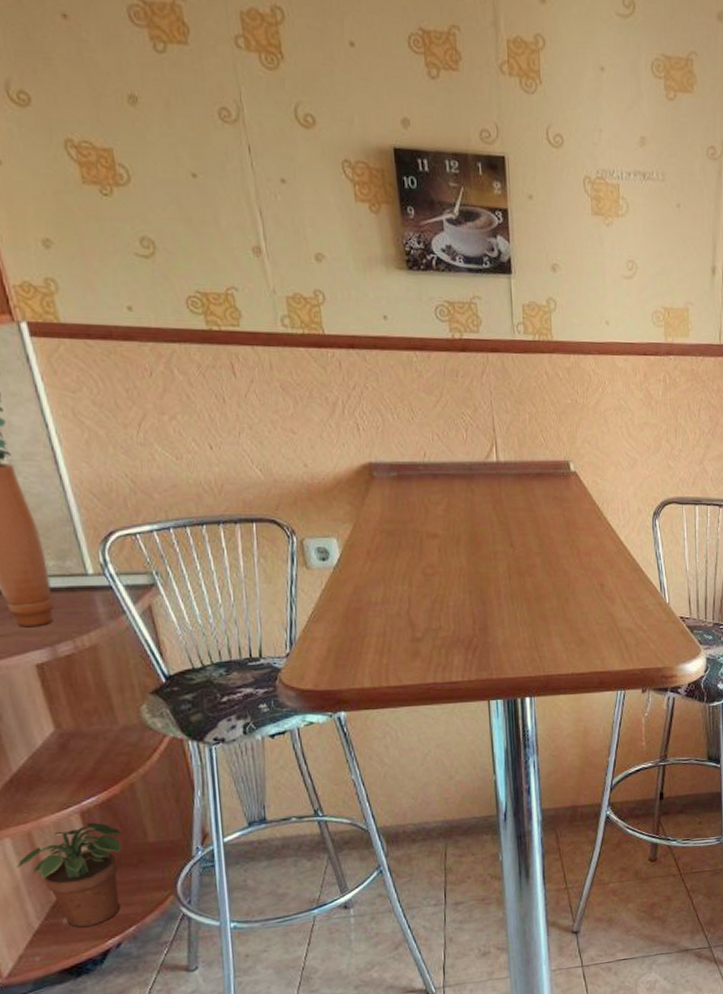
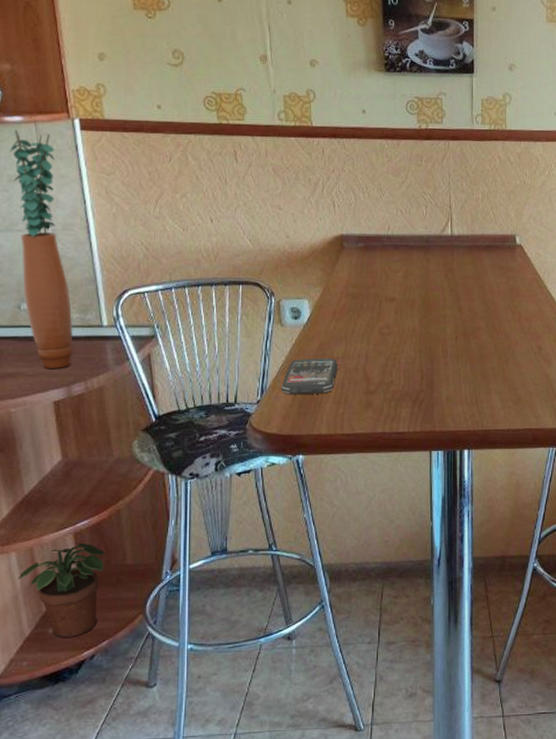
smartphone: none [313,603,378,646] -> present [281,357,338,395]

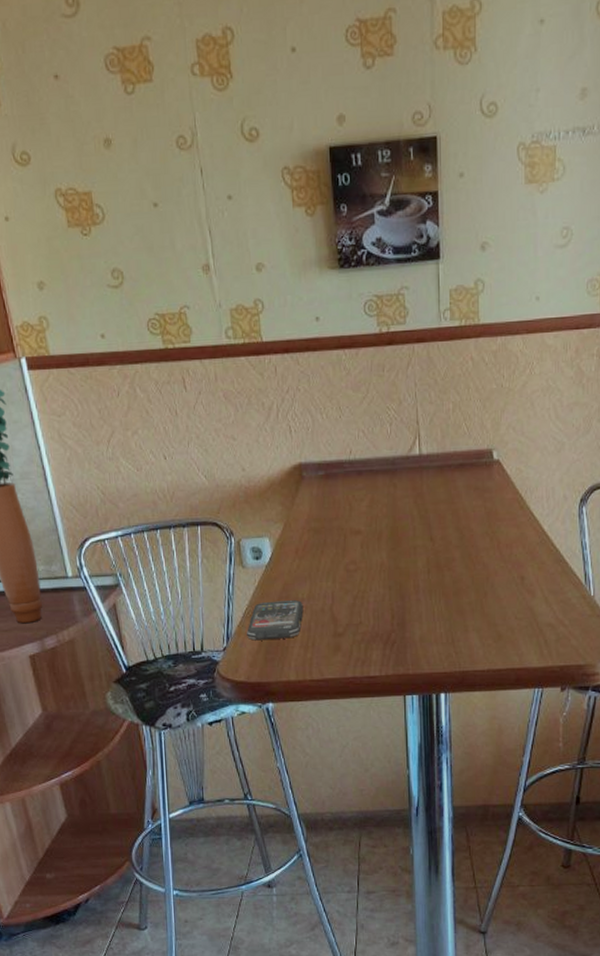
potted plant: present [18,542,106,638] -> none [14,793,91,883]

